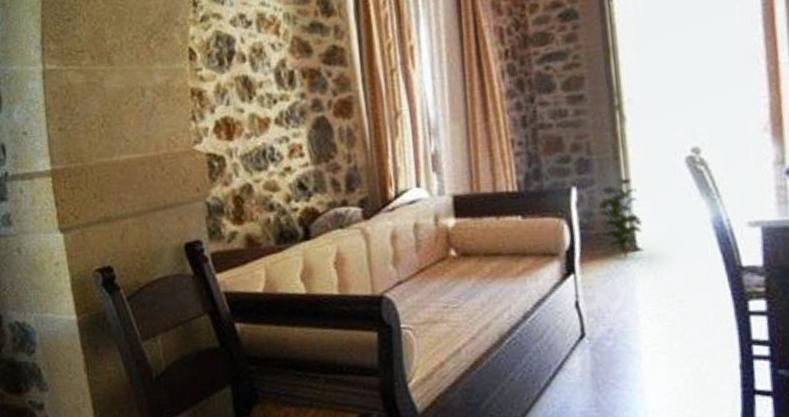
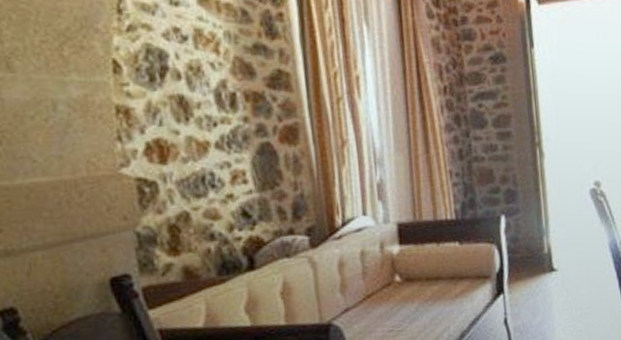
decorative plant: present [598,178,643,258] -> none [522,207,558,278]

